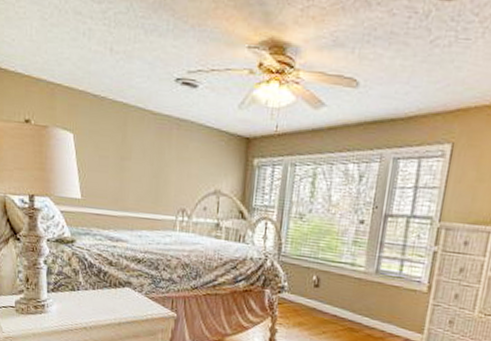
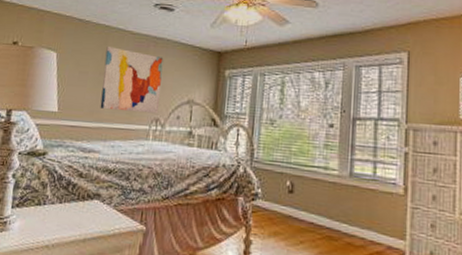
wall art: none [124,128,188,204] -> present [100,47,164,114]

